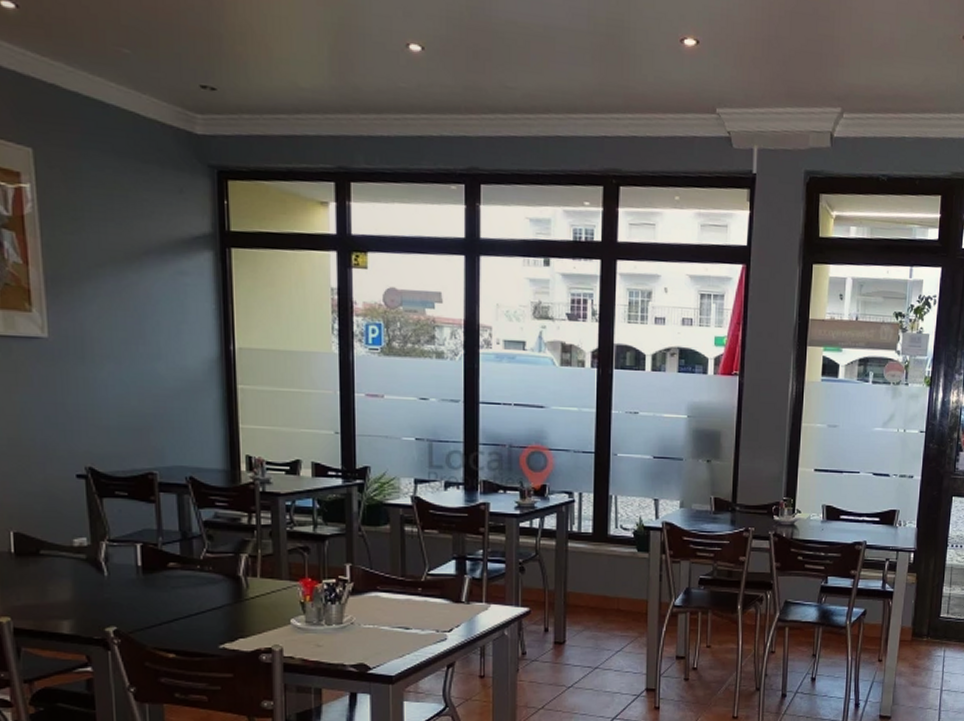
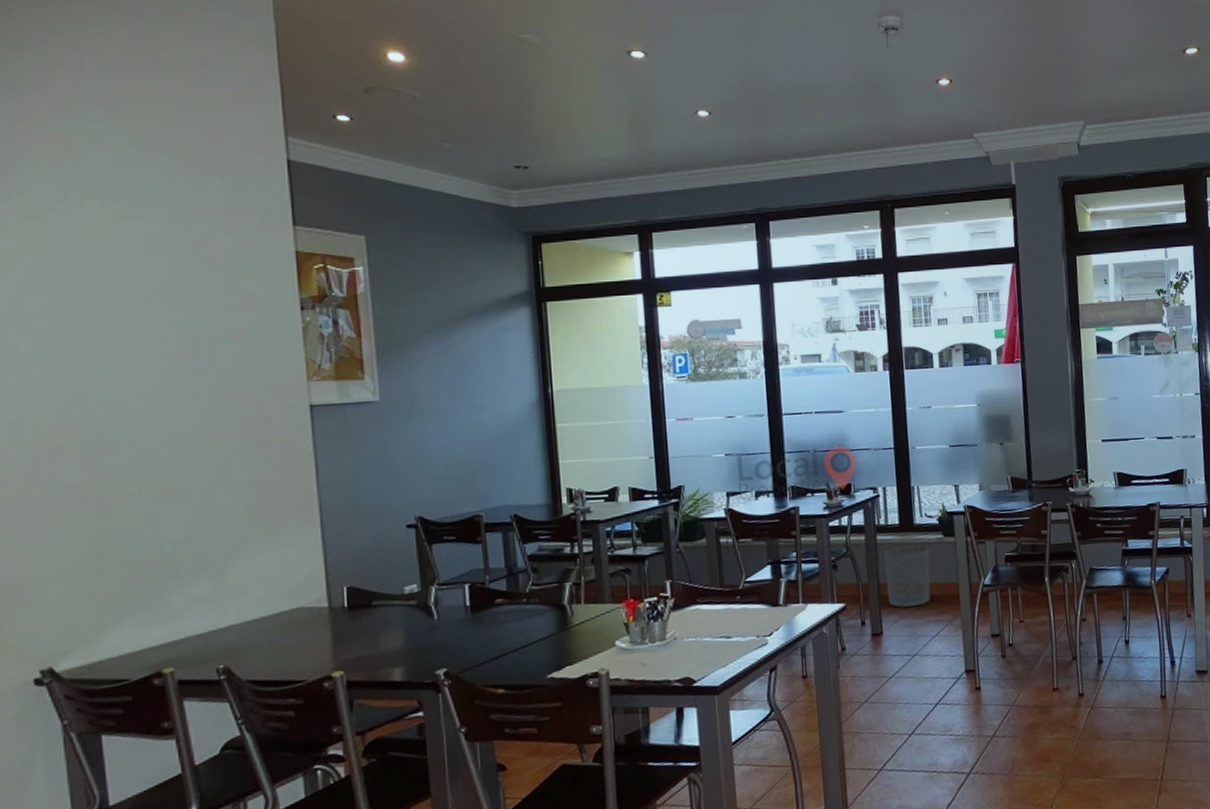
waste bin: none [574,557,622,618] -> present [884,546,931,608]

